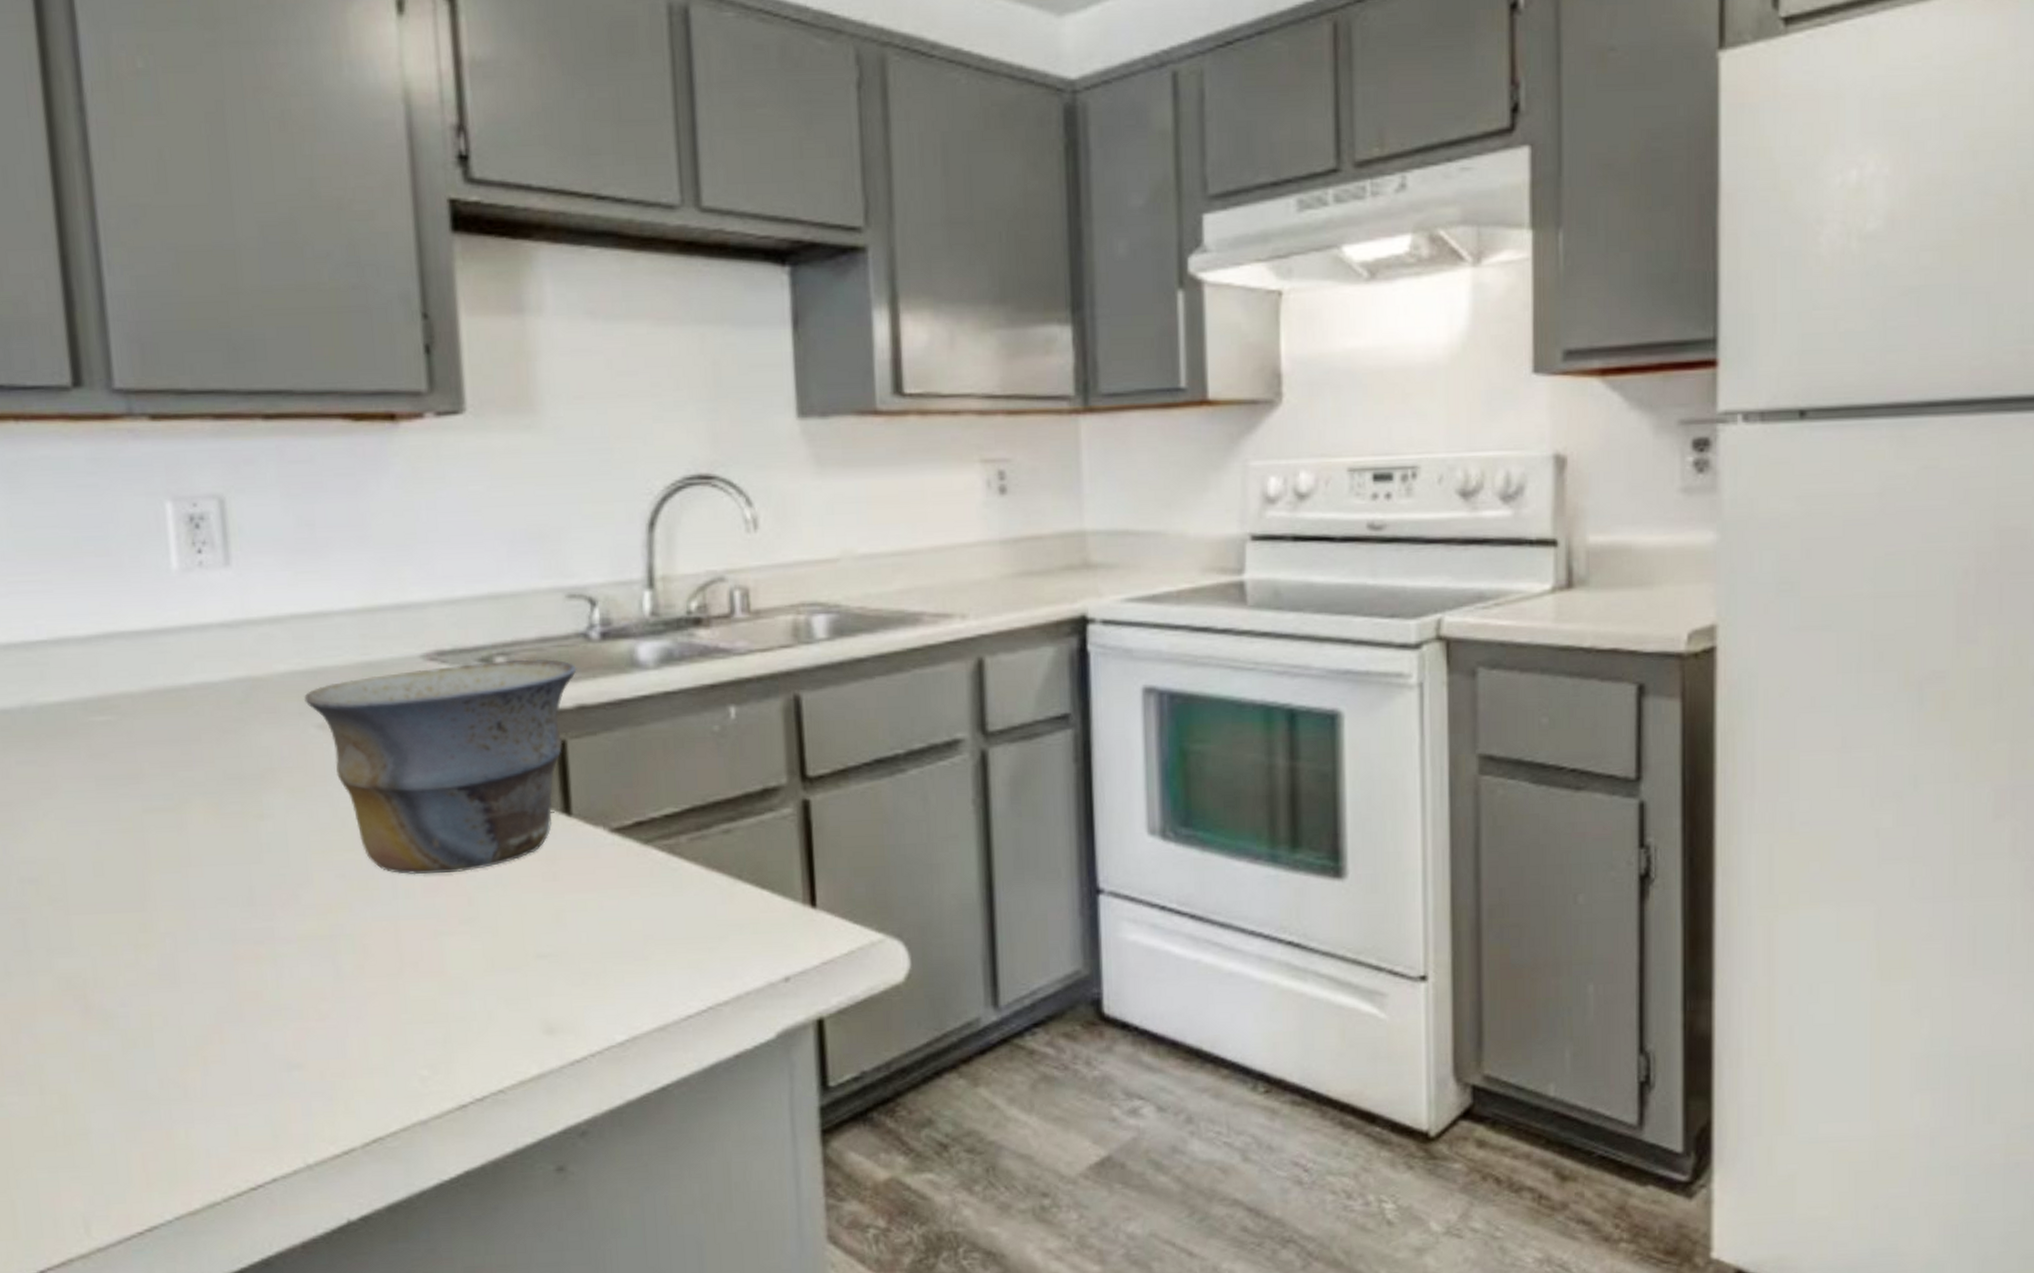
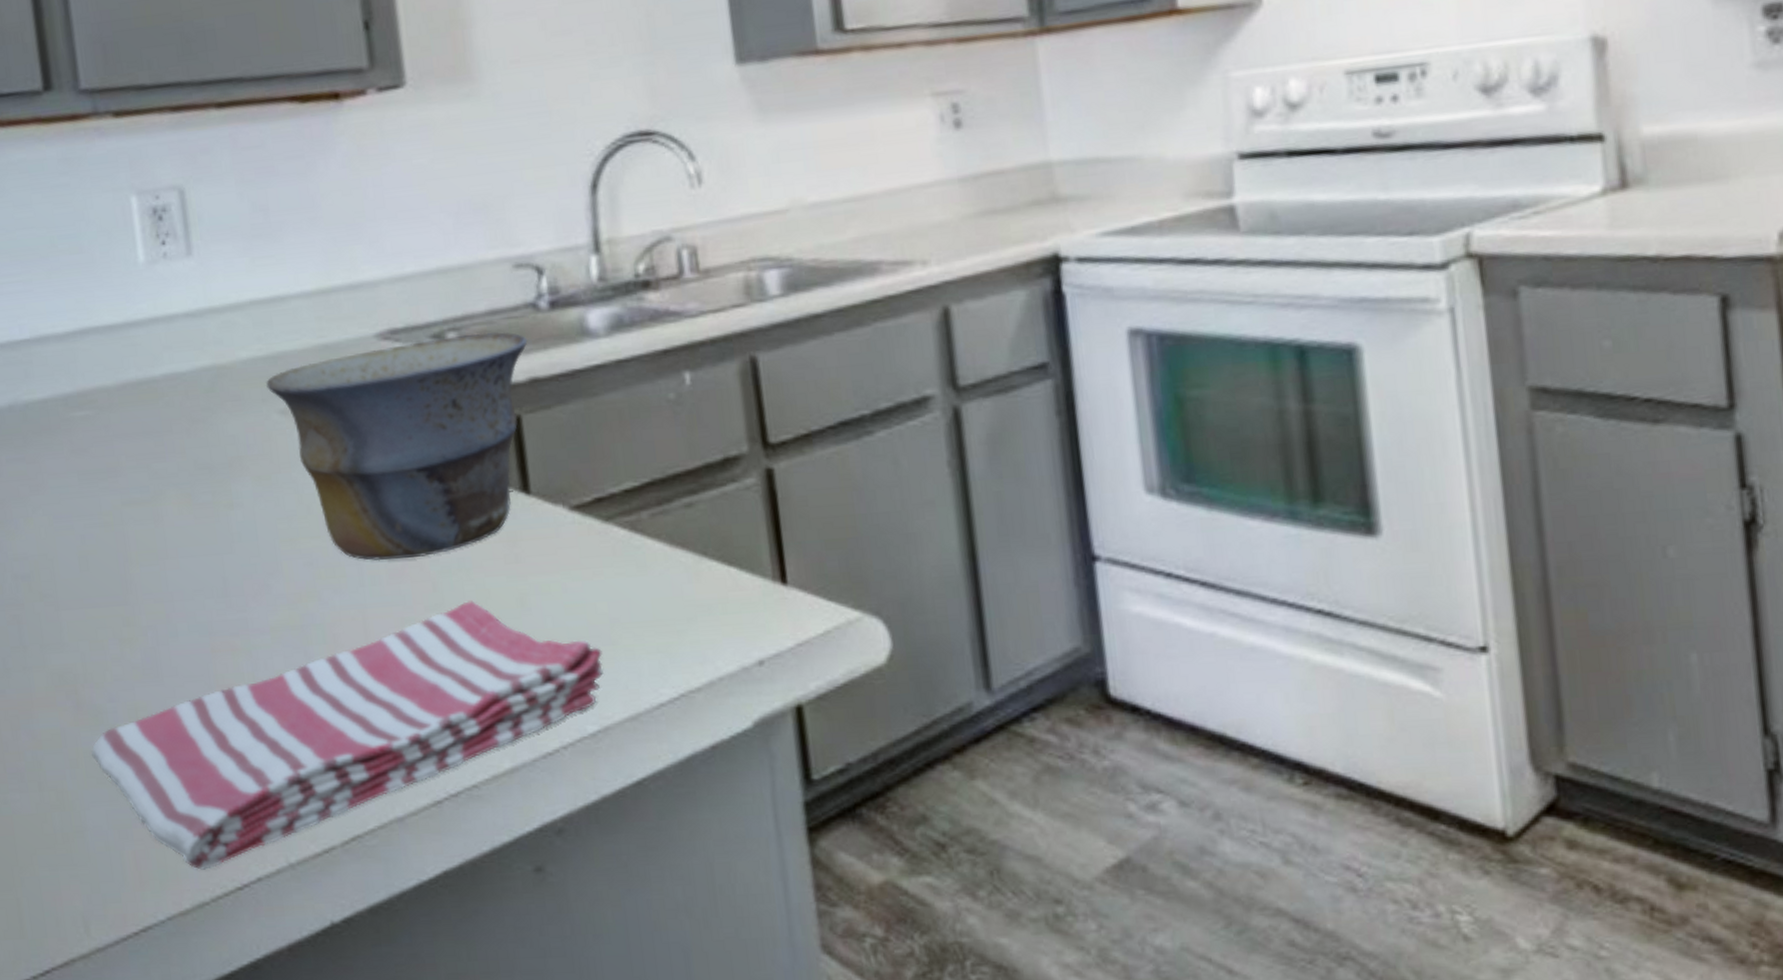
dish towel: none [99,915,634,1171] -> present [91,601,603,870]

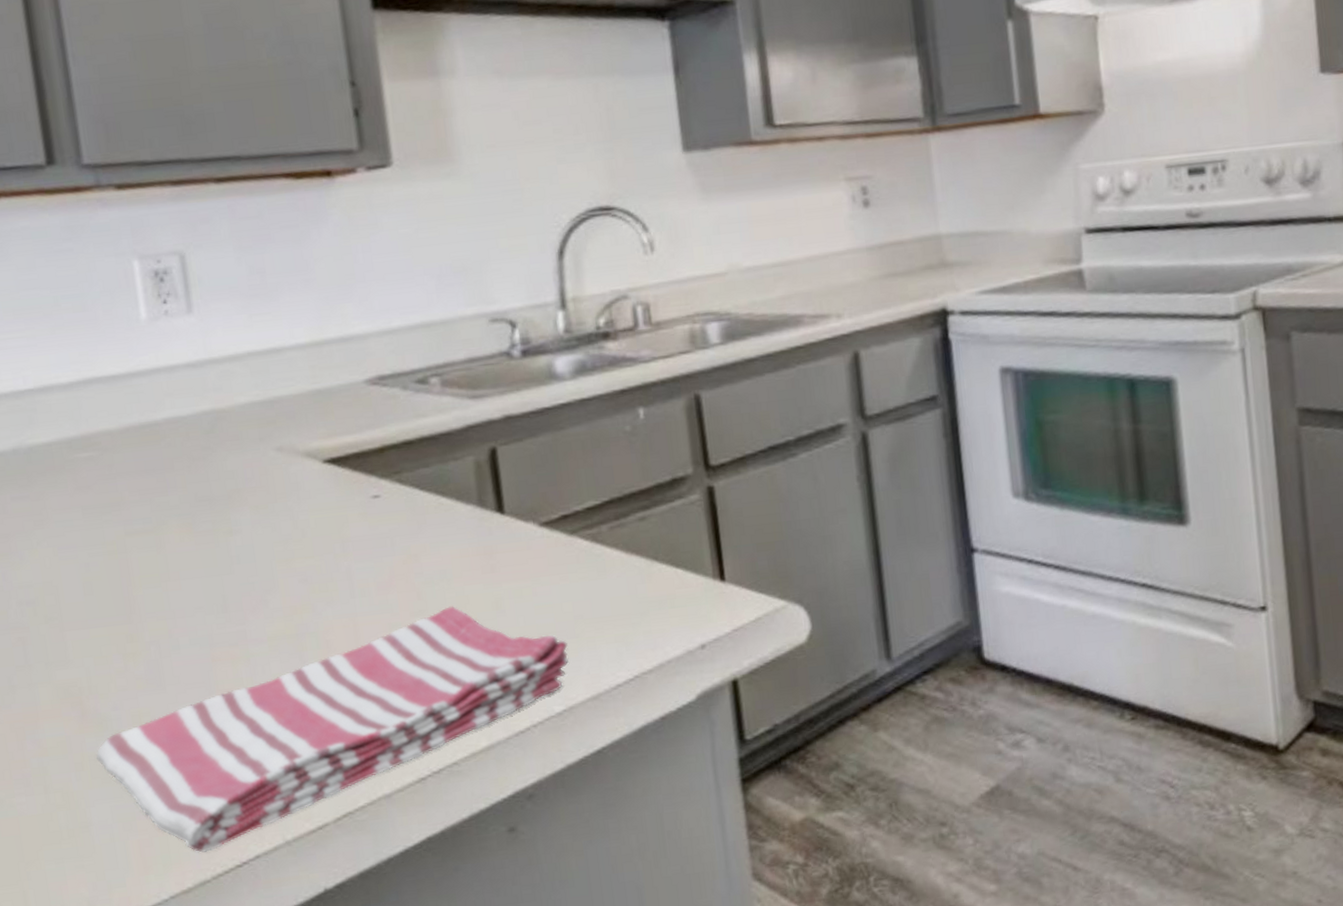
bowl: present [265,332,528,561] -> none [262,377,503,576]

